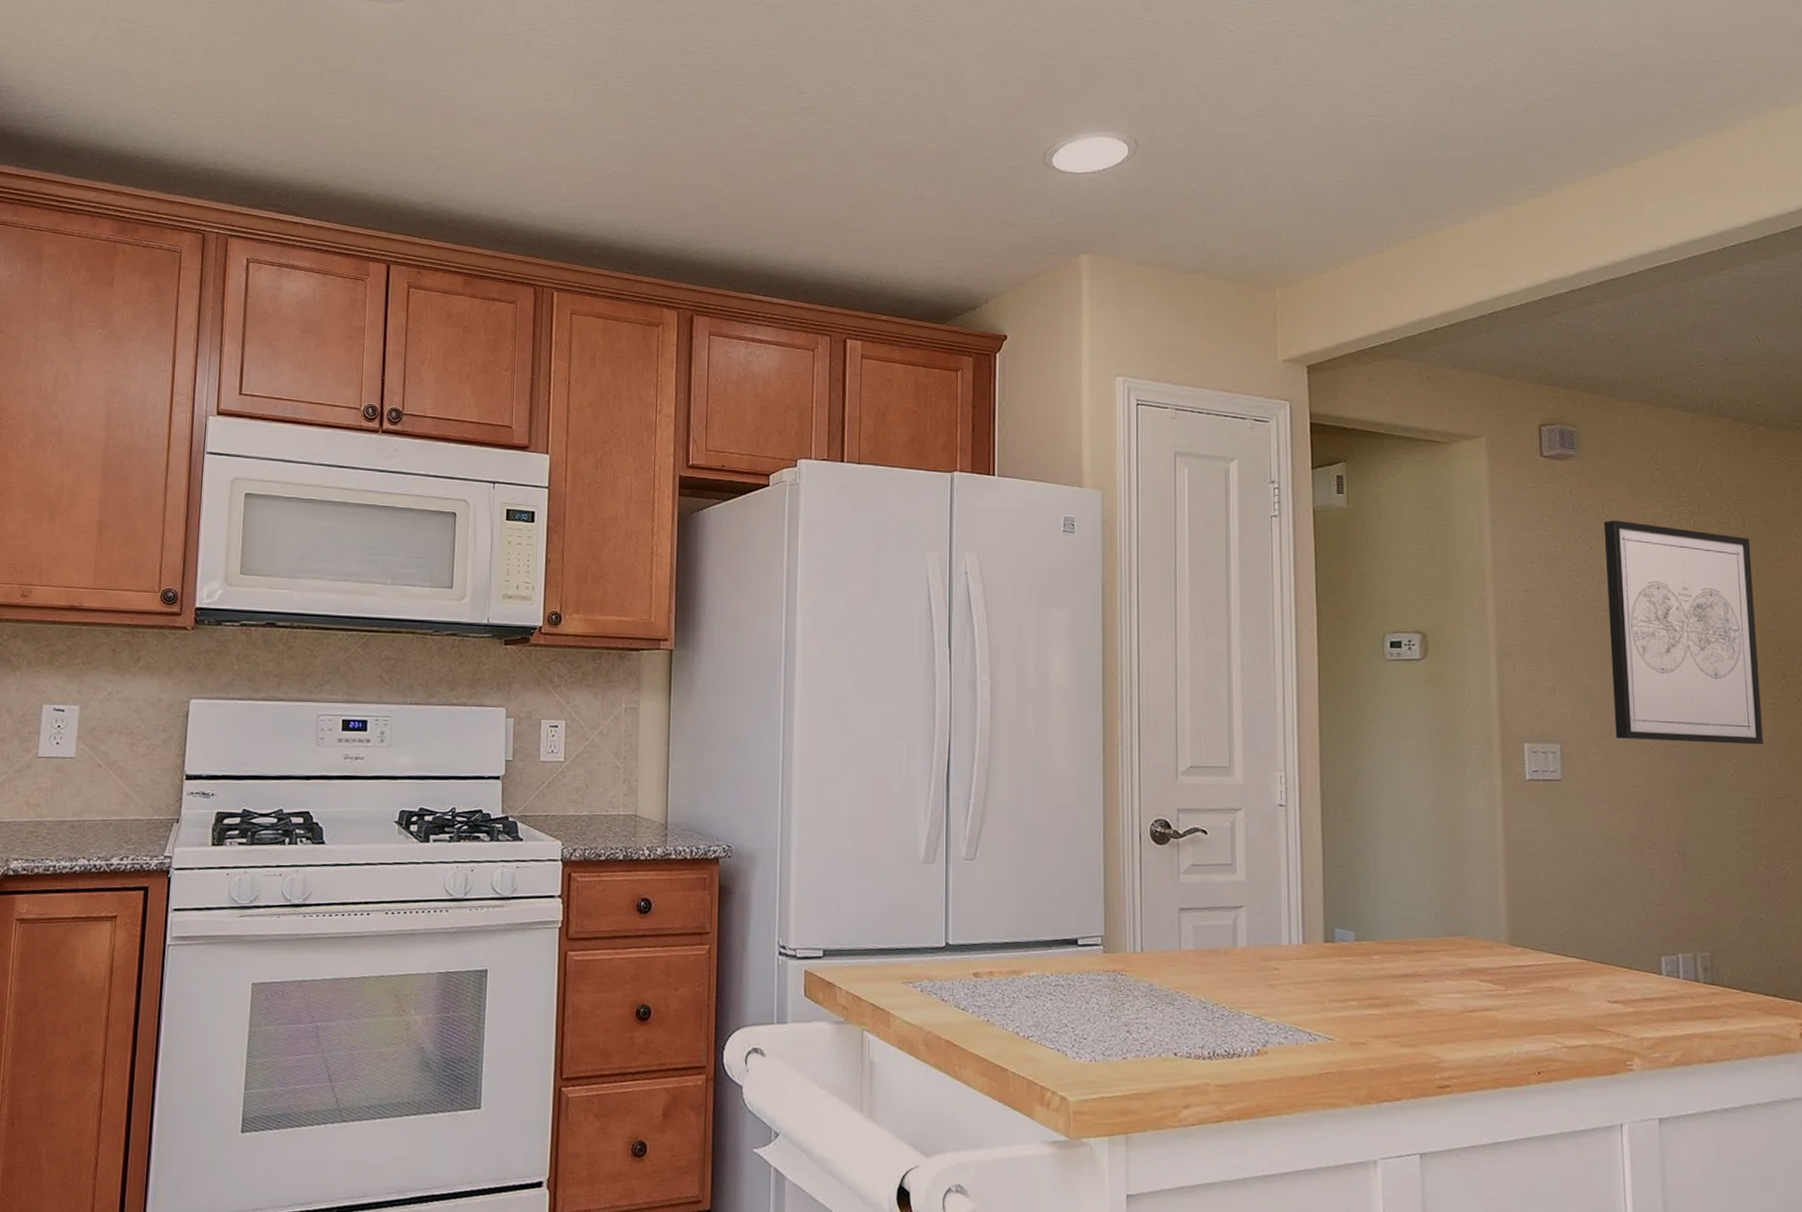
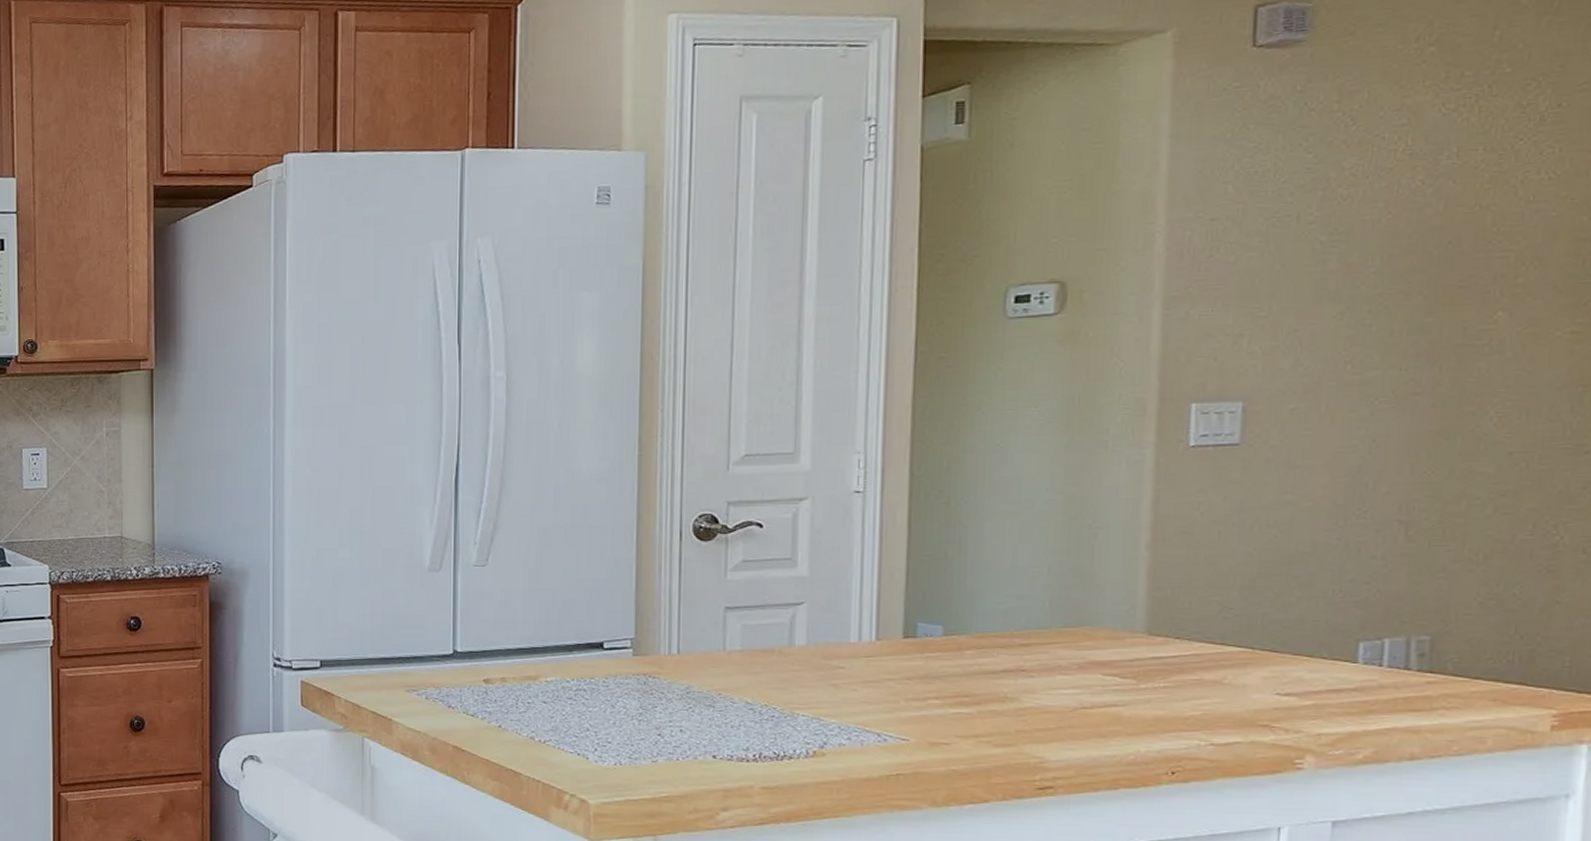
wall art: present [1603,520,1763,745] -> none [1325,117,1567,390]

